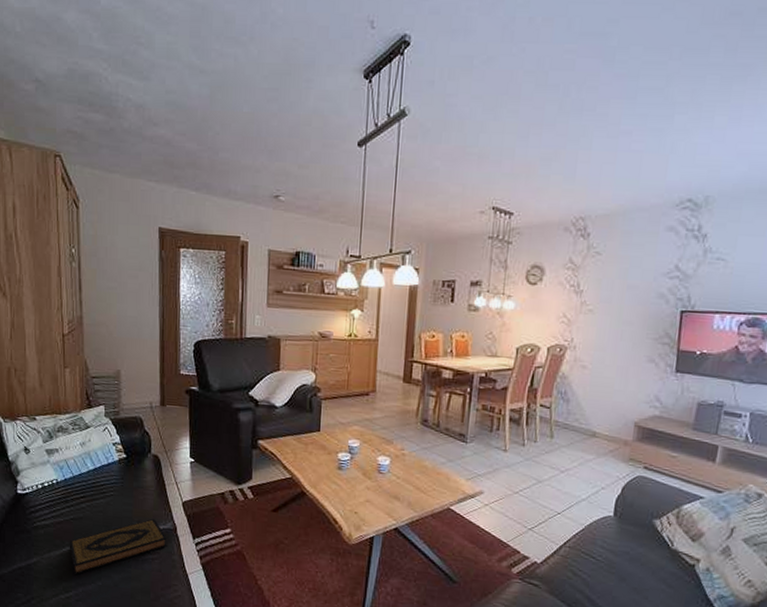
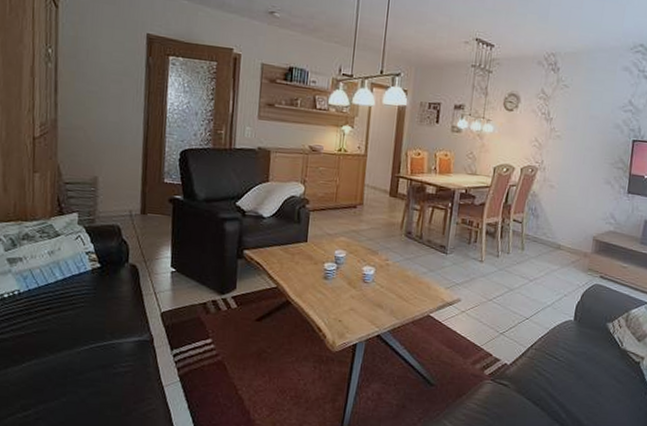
hardback book: present [69,518,167,575] -> none [30,330,142,392]

